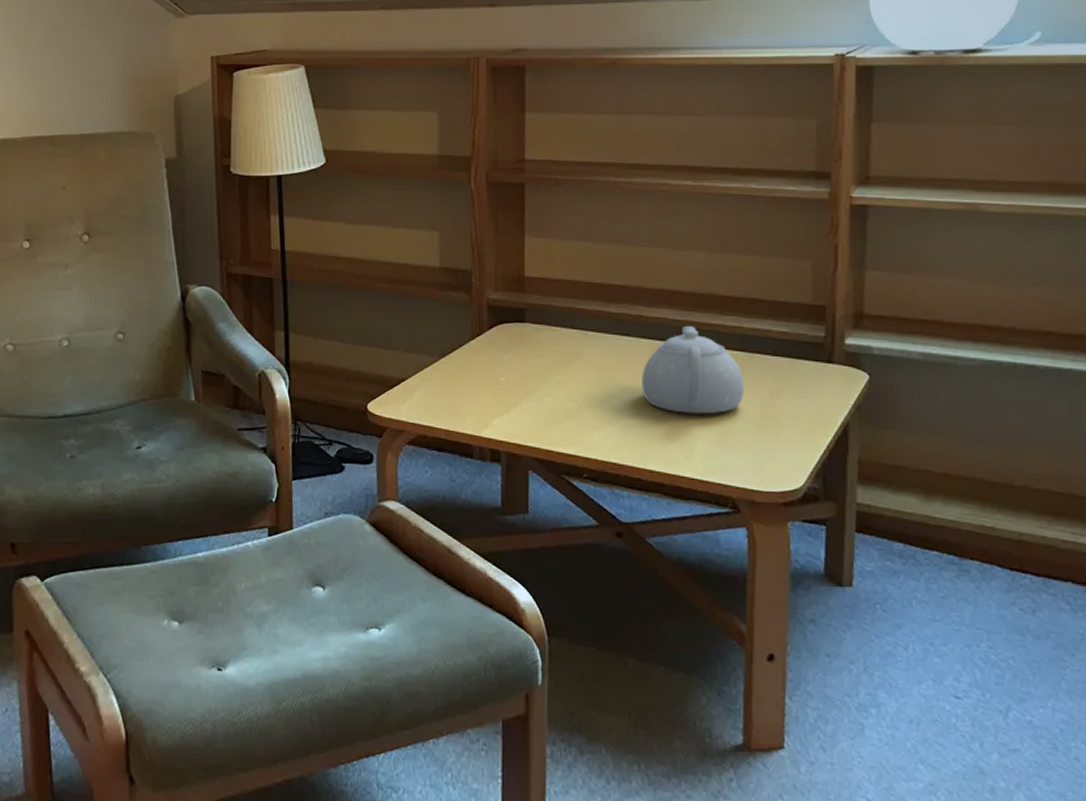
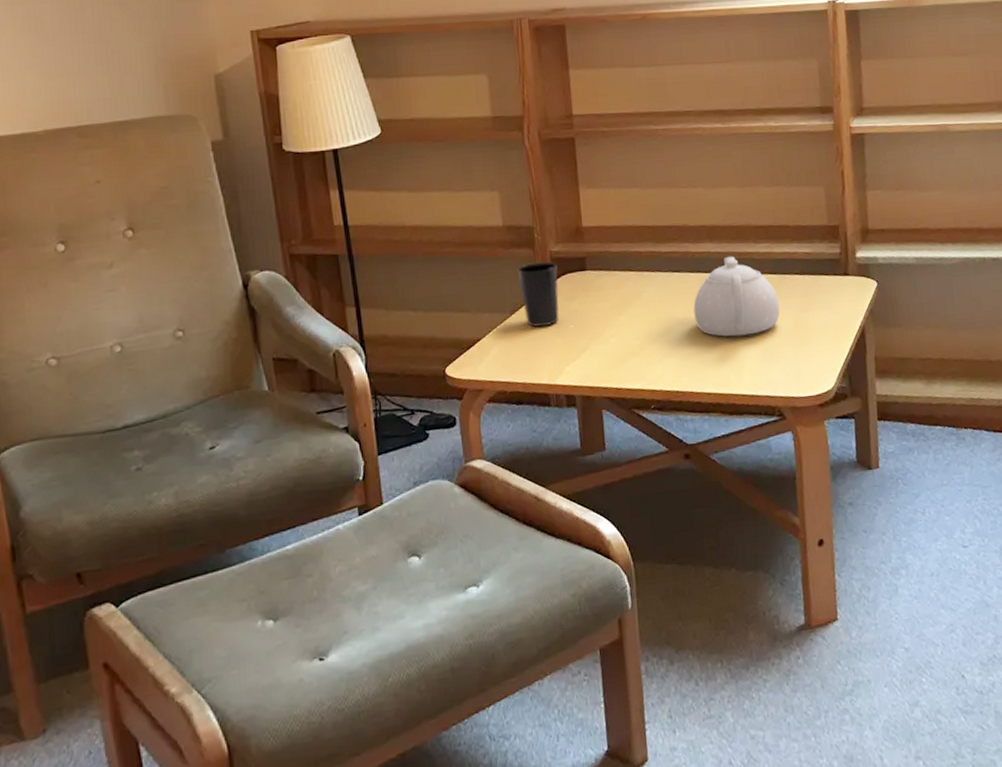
cup: none [451,308,493,374] -> present [517,262,559,327]

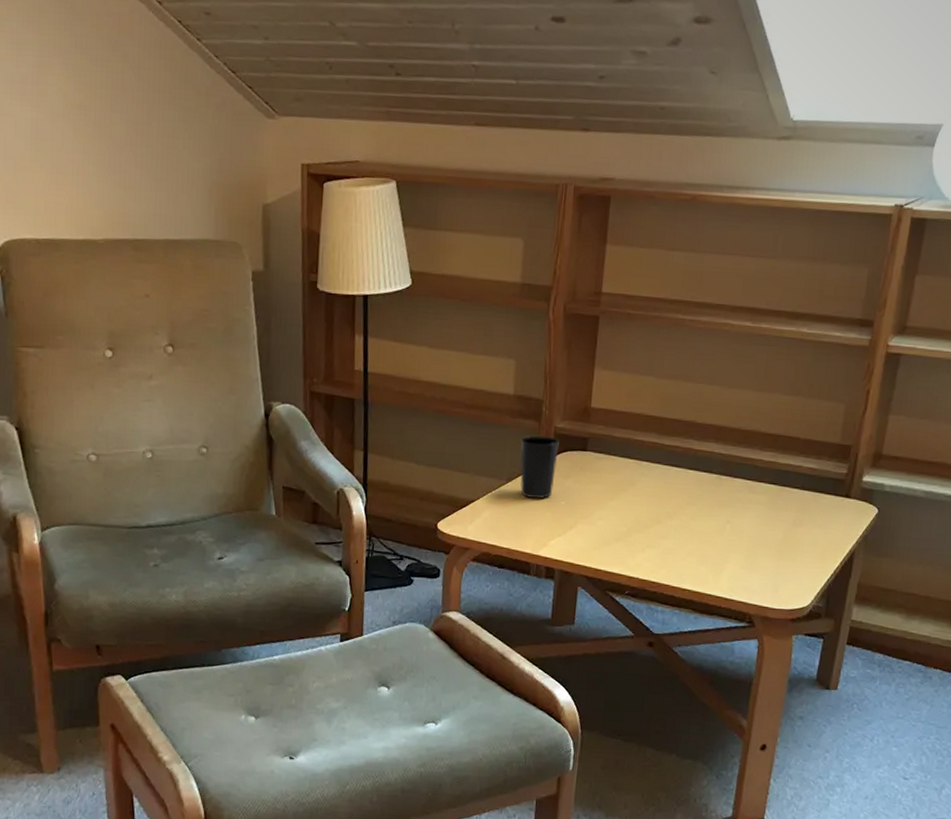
teapot: present [693,256,780,337] -> none [684,459,773,540]

